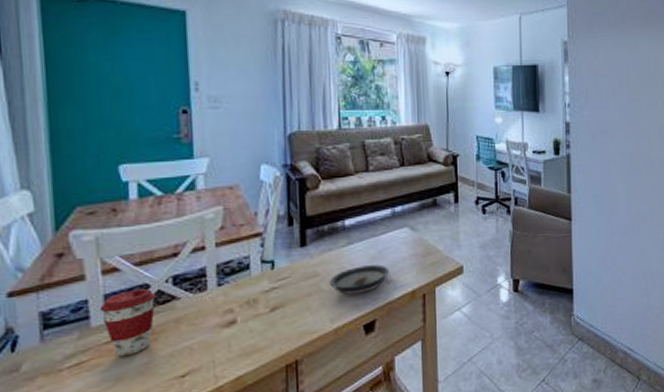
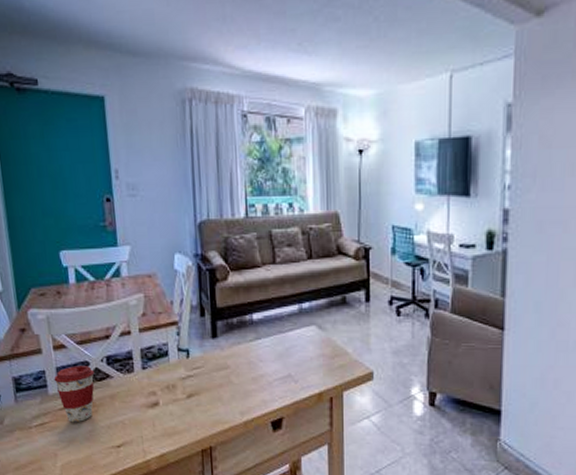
saucer: present [329,264,389,295] -> none [238,362,296,390]

